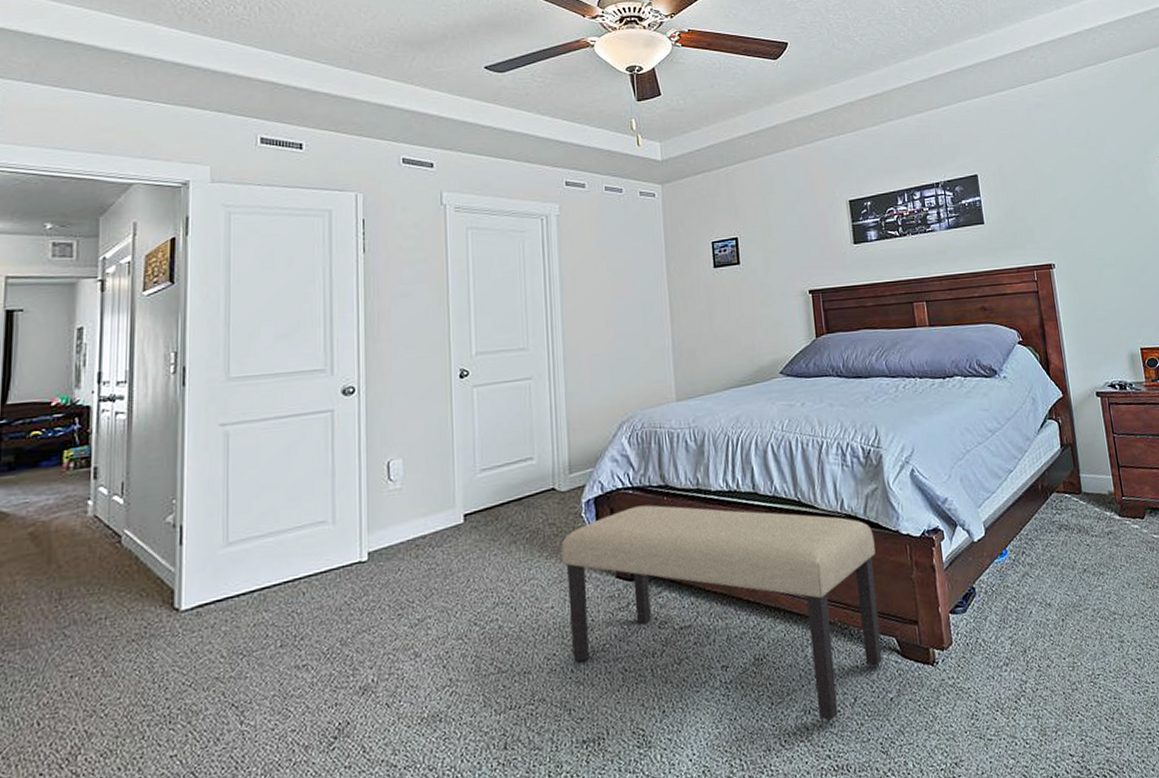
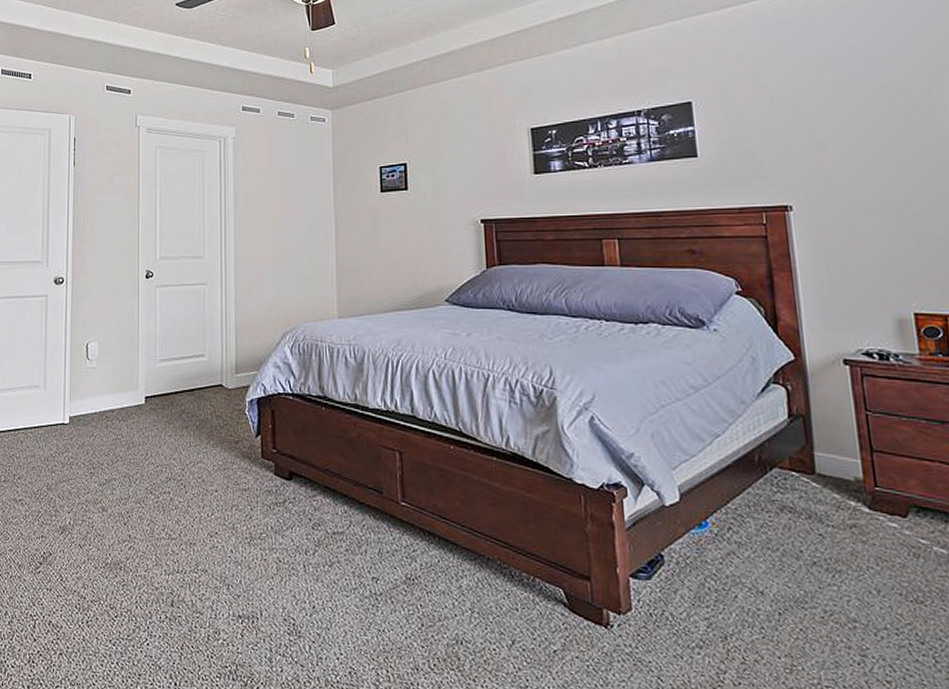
bench: present [561,504,883,721] -> none [226,412,546,657]

